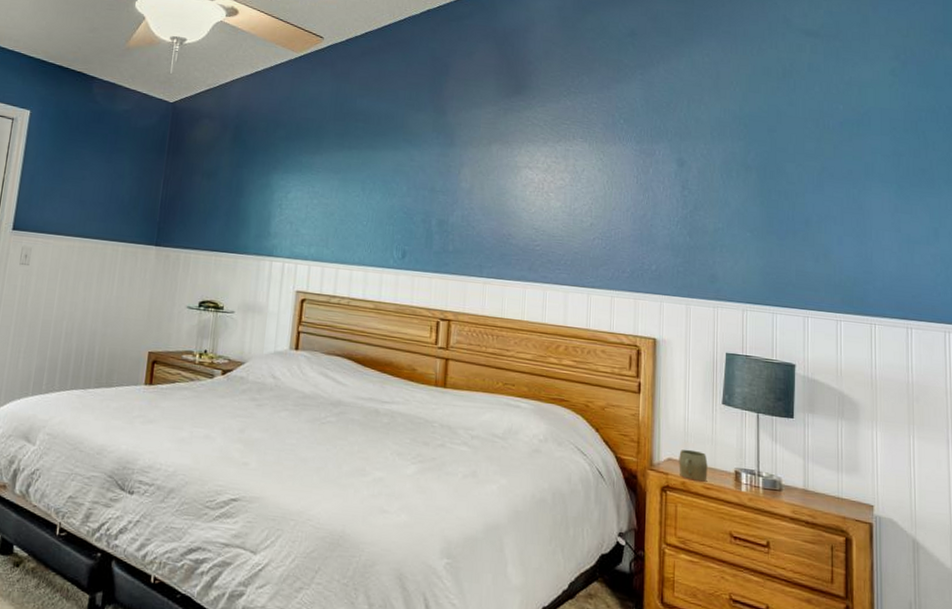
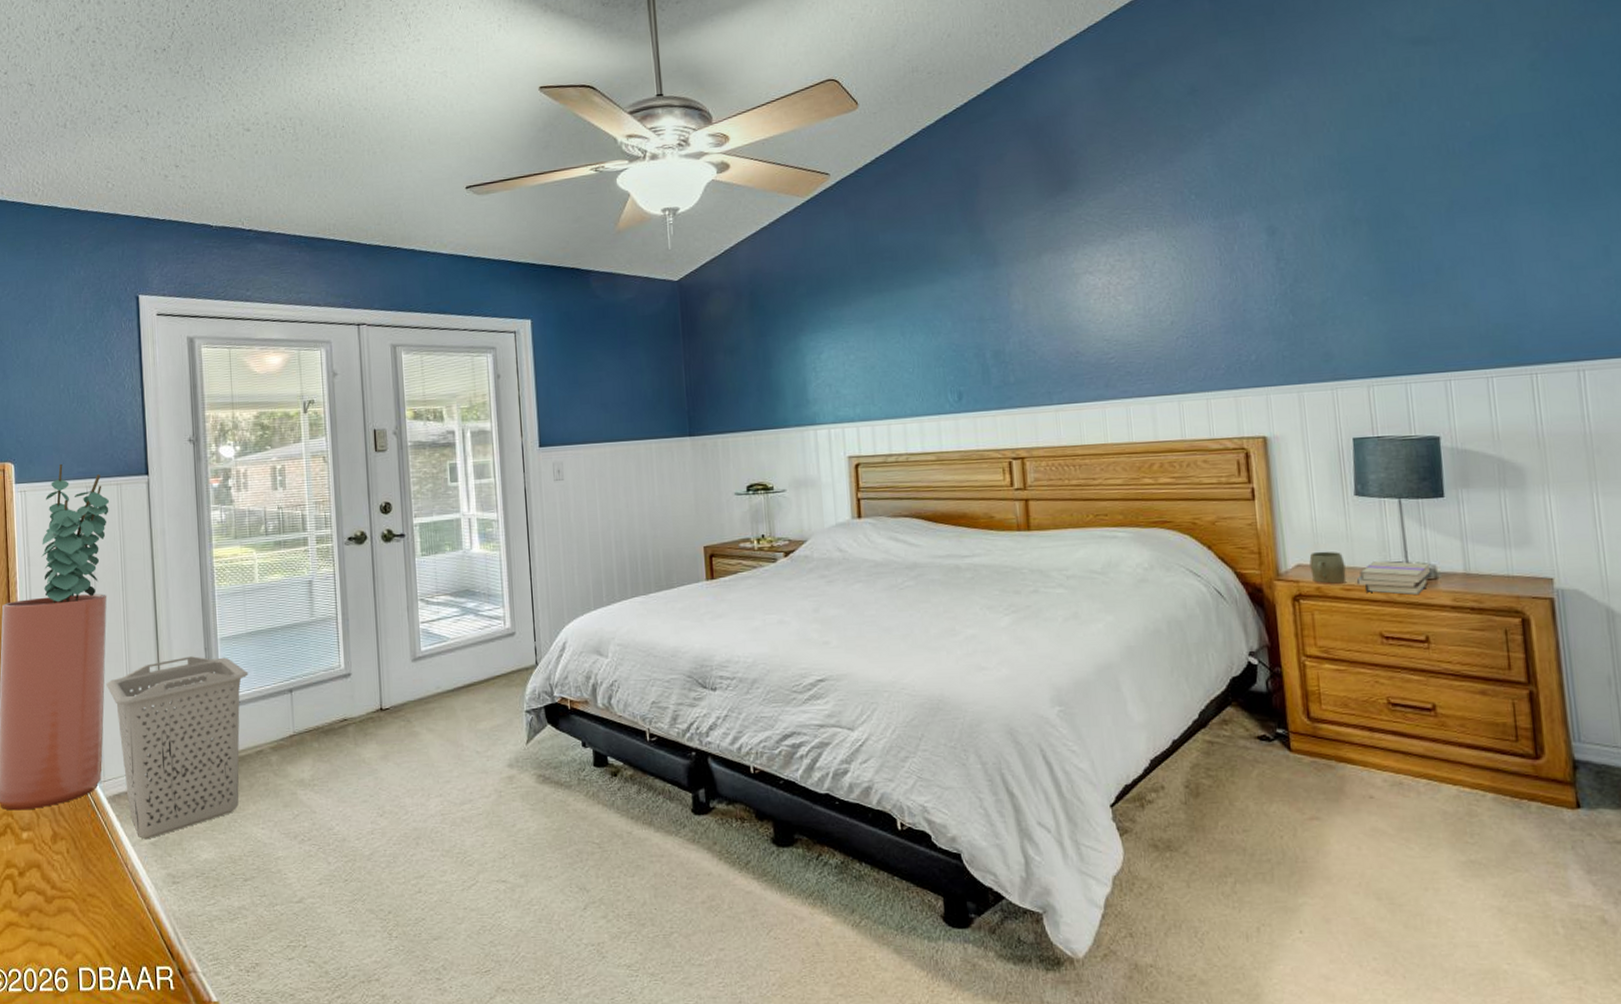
books: none [715,466,777,503] -> present [1356,561,1431,596]

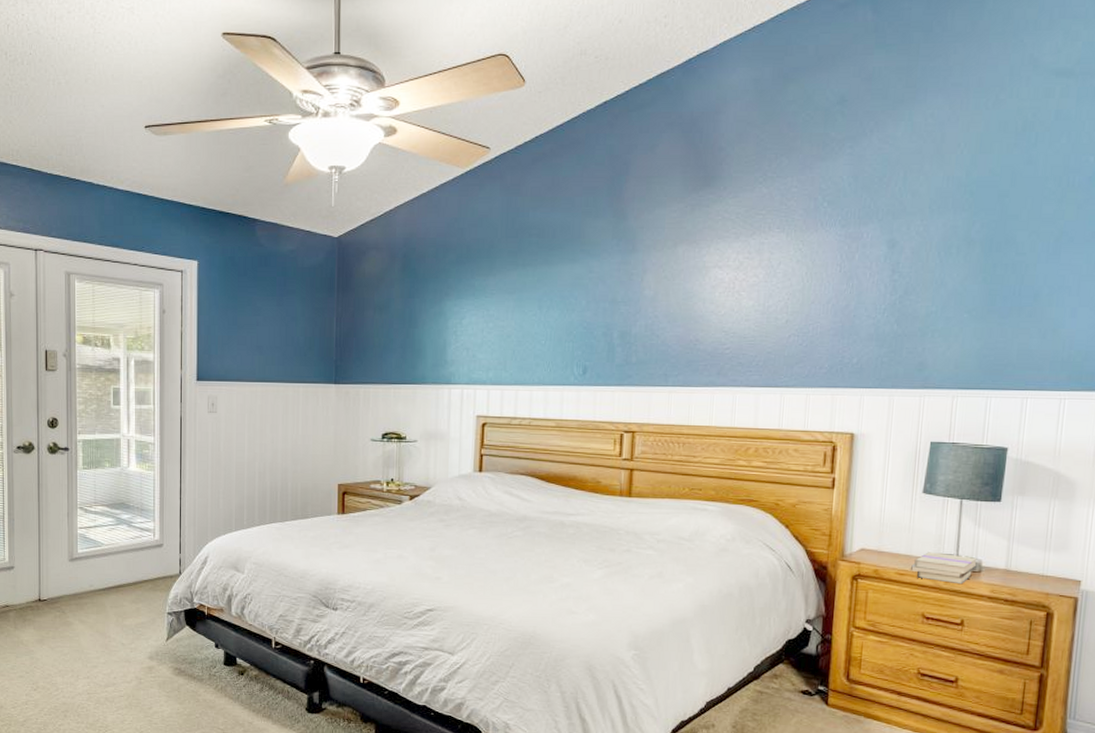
mug: present [1309,551,1347,585] -> none [872,539,904,570]

